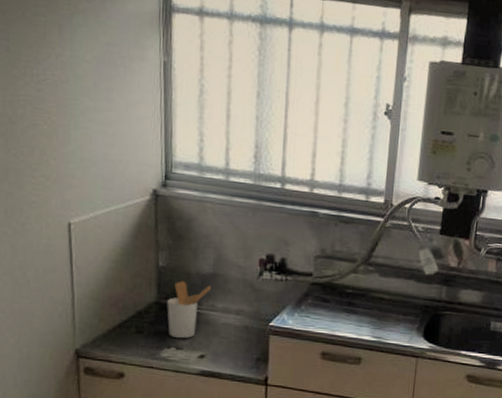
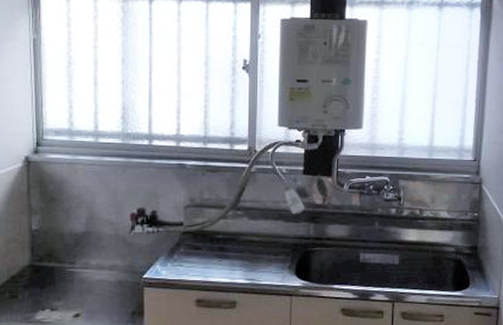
utensil holder: present [167,281,212,339] -> none [40,242,85,300]

